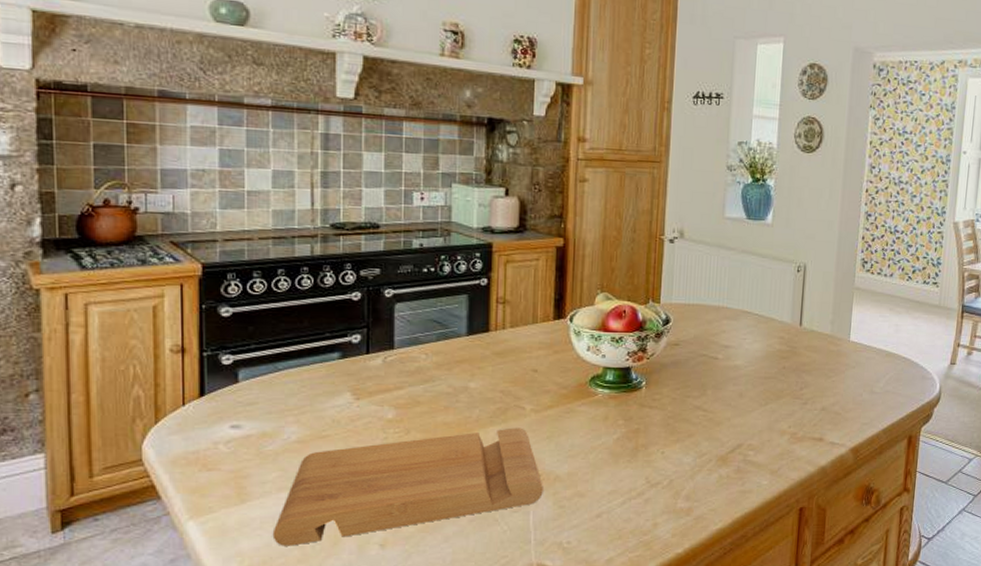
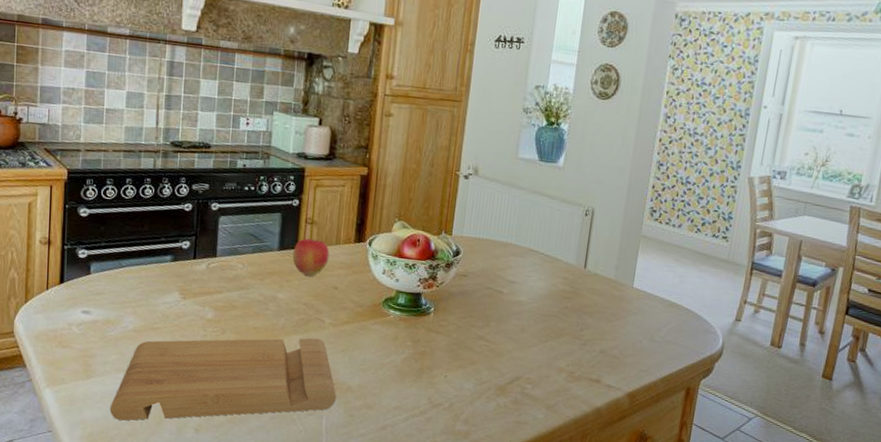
apple: none [484,319,526,360] -> present [292,238,330,276]

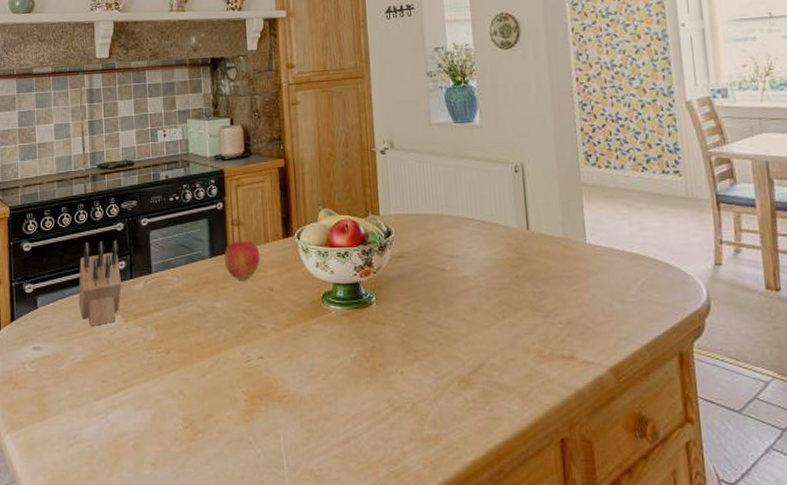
cutting board: present [109,338,336,421] -> none [67,347,290,462]
knife block: none [135,217,184,299] -> present [78,239,121,326]

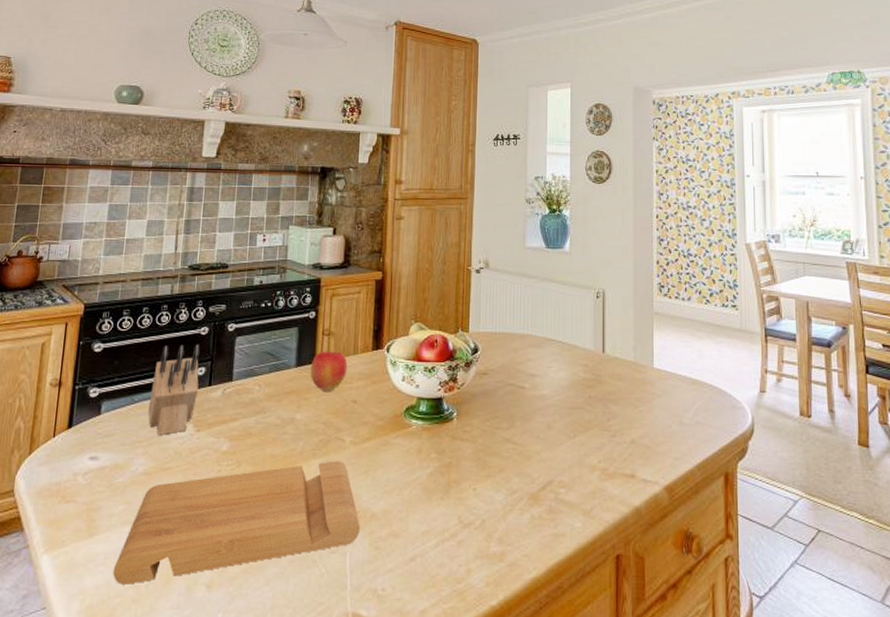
cutting board: none [67,347,290,462] -> present [112,461,360,585]

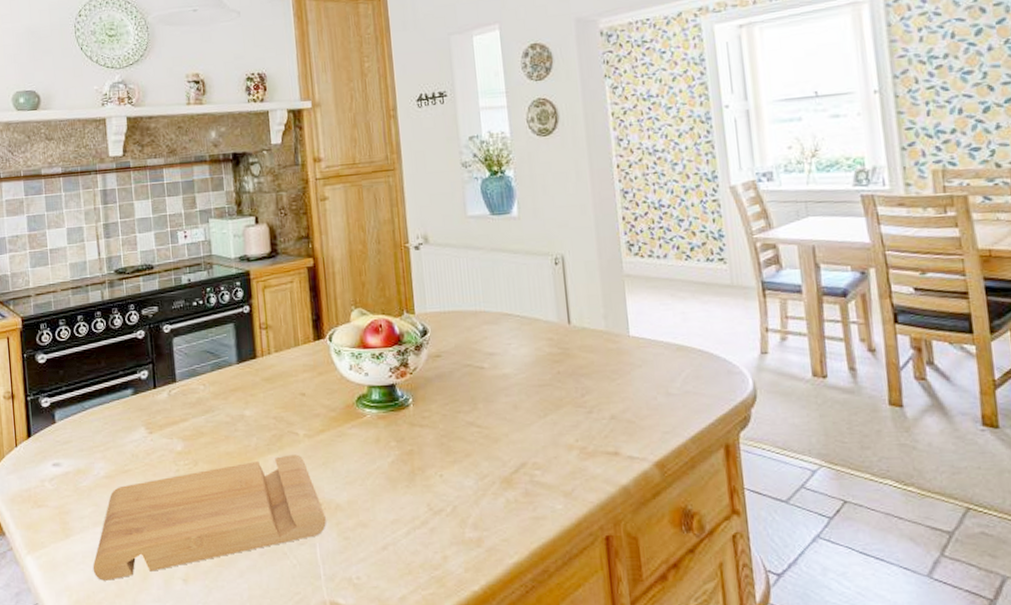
knife block: present [148,344,200,435] -> none [99,348,145,439]
apple: present [310,350,348,391] -> none [252,344,291,386]

